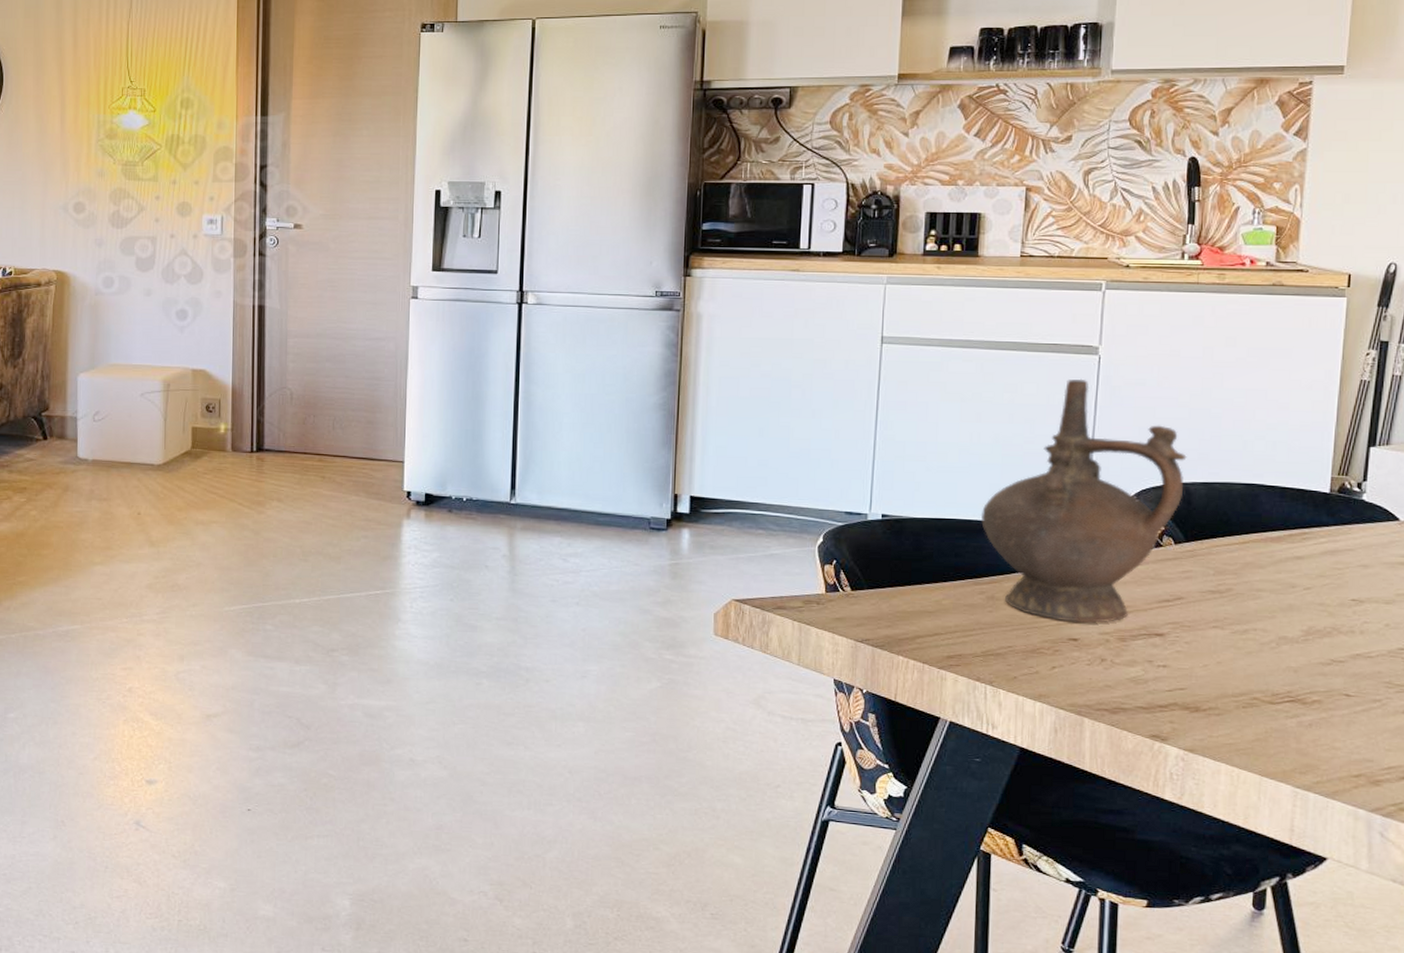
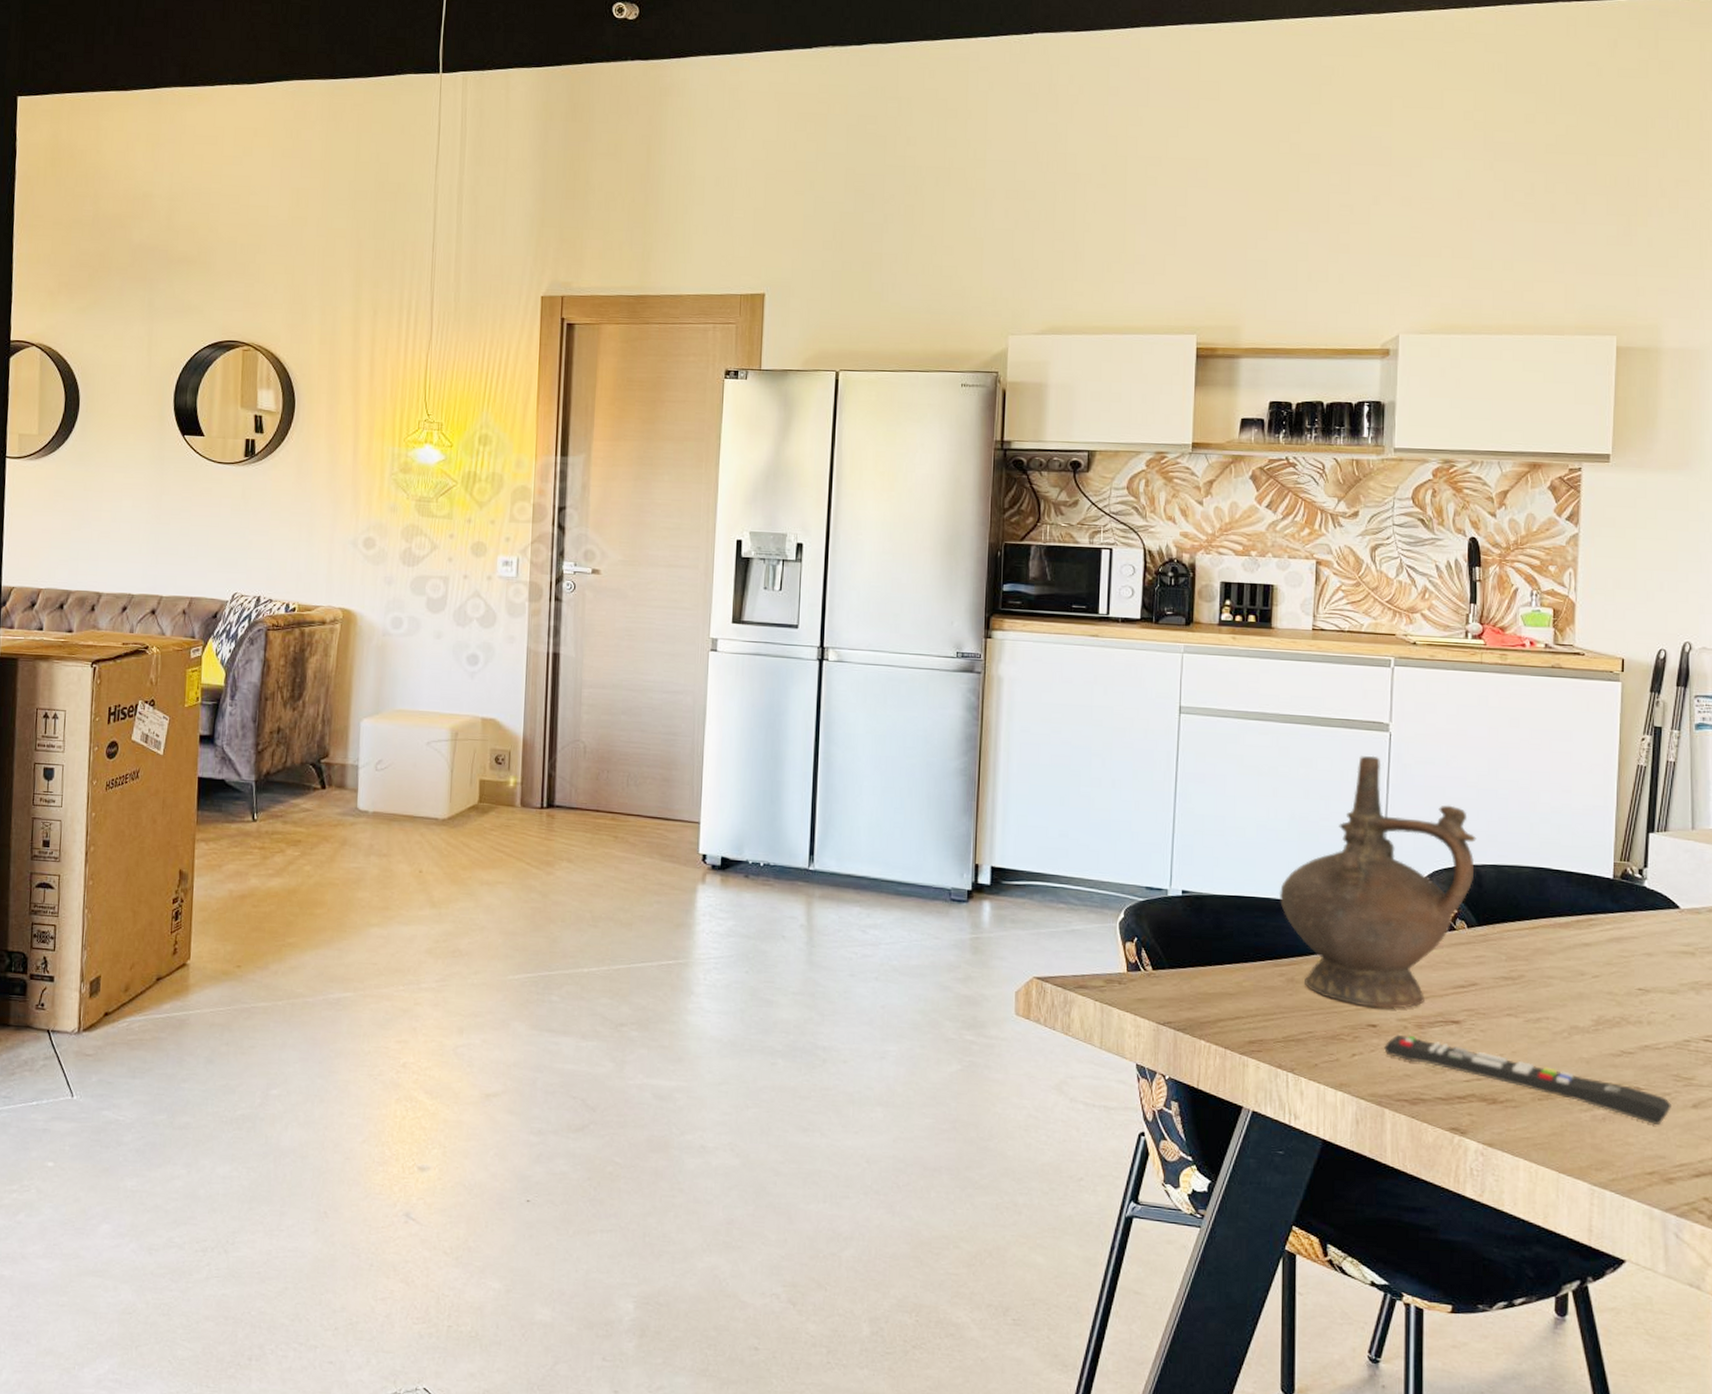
remote control: none [1085,647,1383,731] -> present [1384,1034,1673,1126]

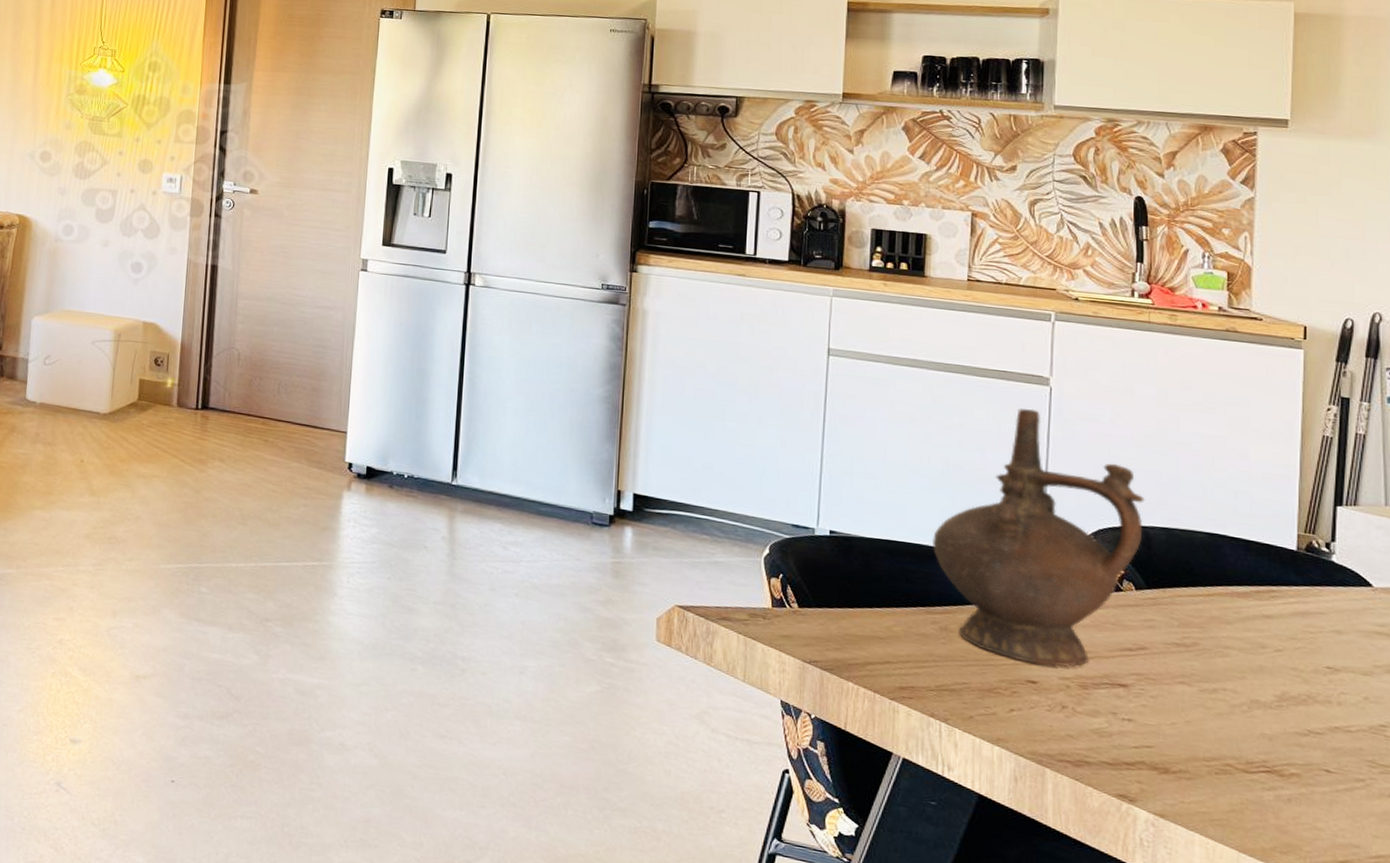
remote control: present [1384,1034,1673,1126] -> none [1045,692,1368,813]

